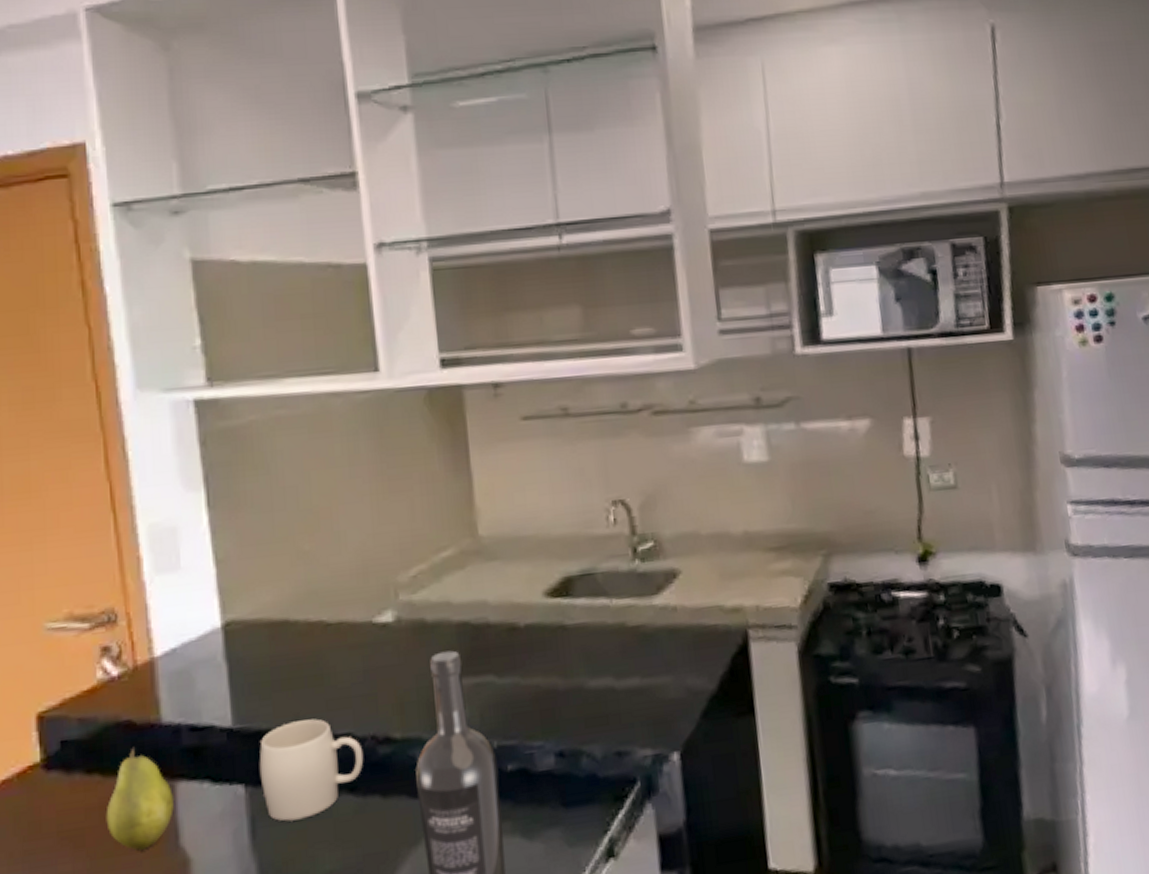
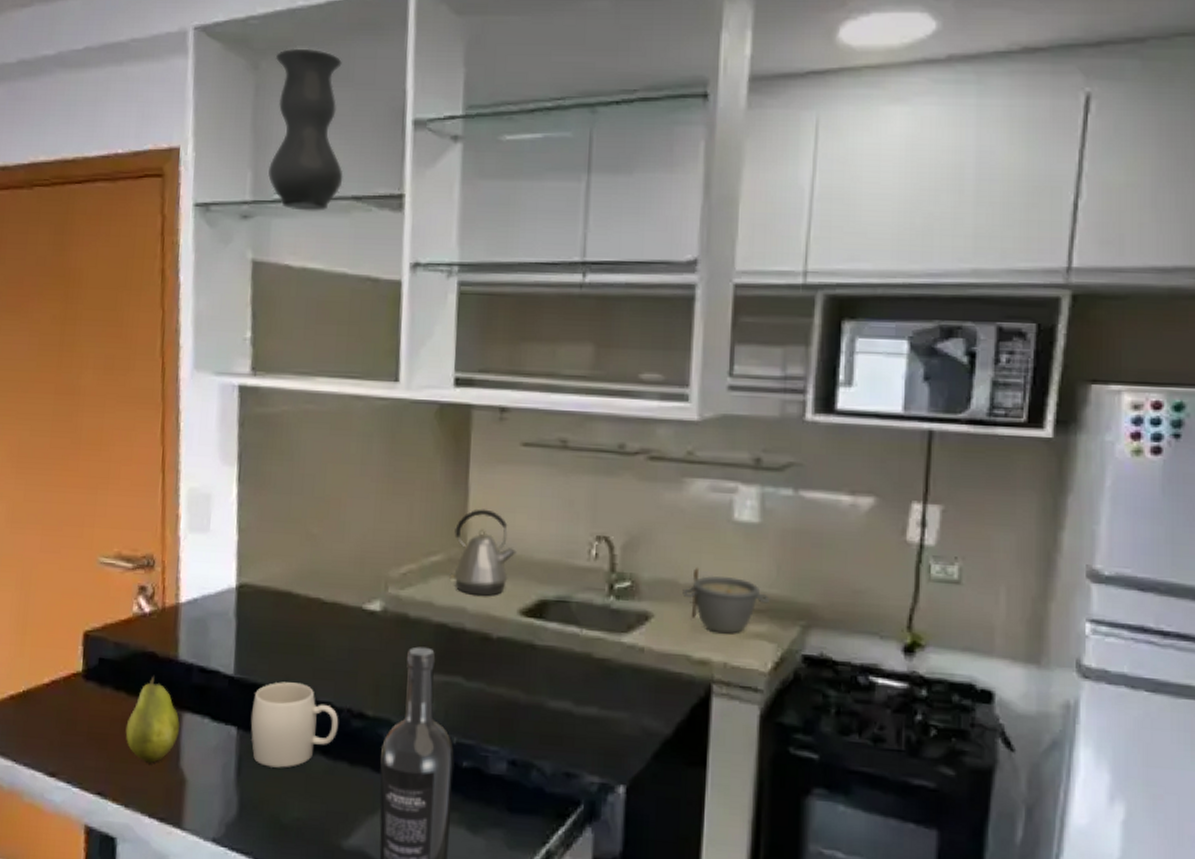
vase: none [189,24,286,200] -> present [268,48,343,211]
kettle: none [463,492,533,587] -> present [449,508,517,597]
cooking pot: none [705,514,790,577] -> present [682,567,770,634]

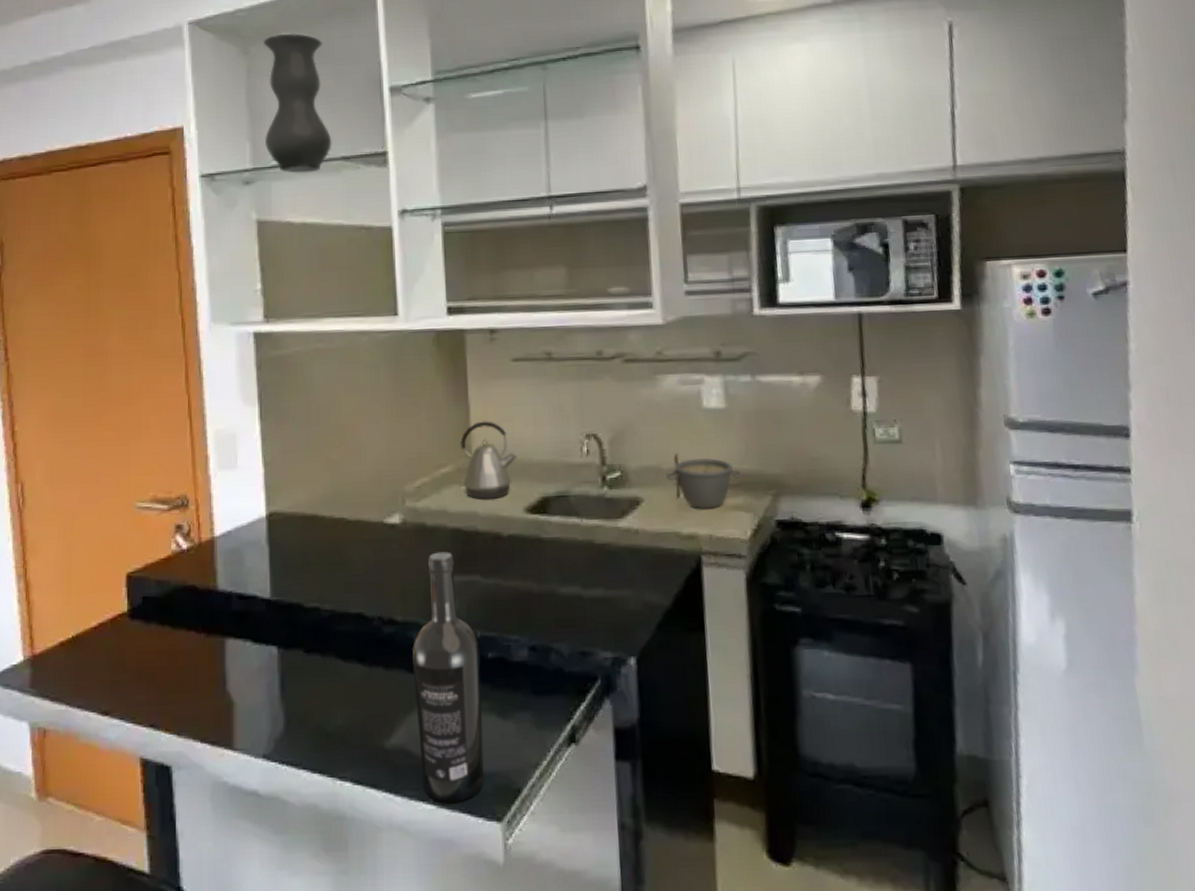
fruit: present [125,675,180,763] -> none [172,607,223,690]
mug: present [250,682,339,768] -> none [289,598,372,680]

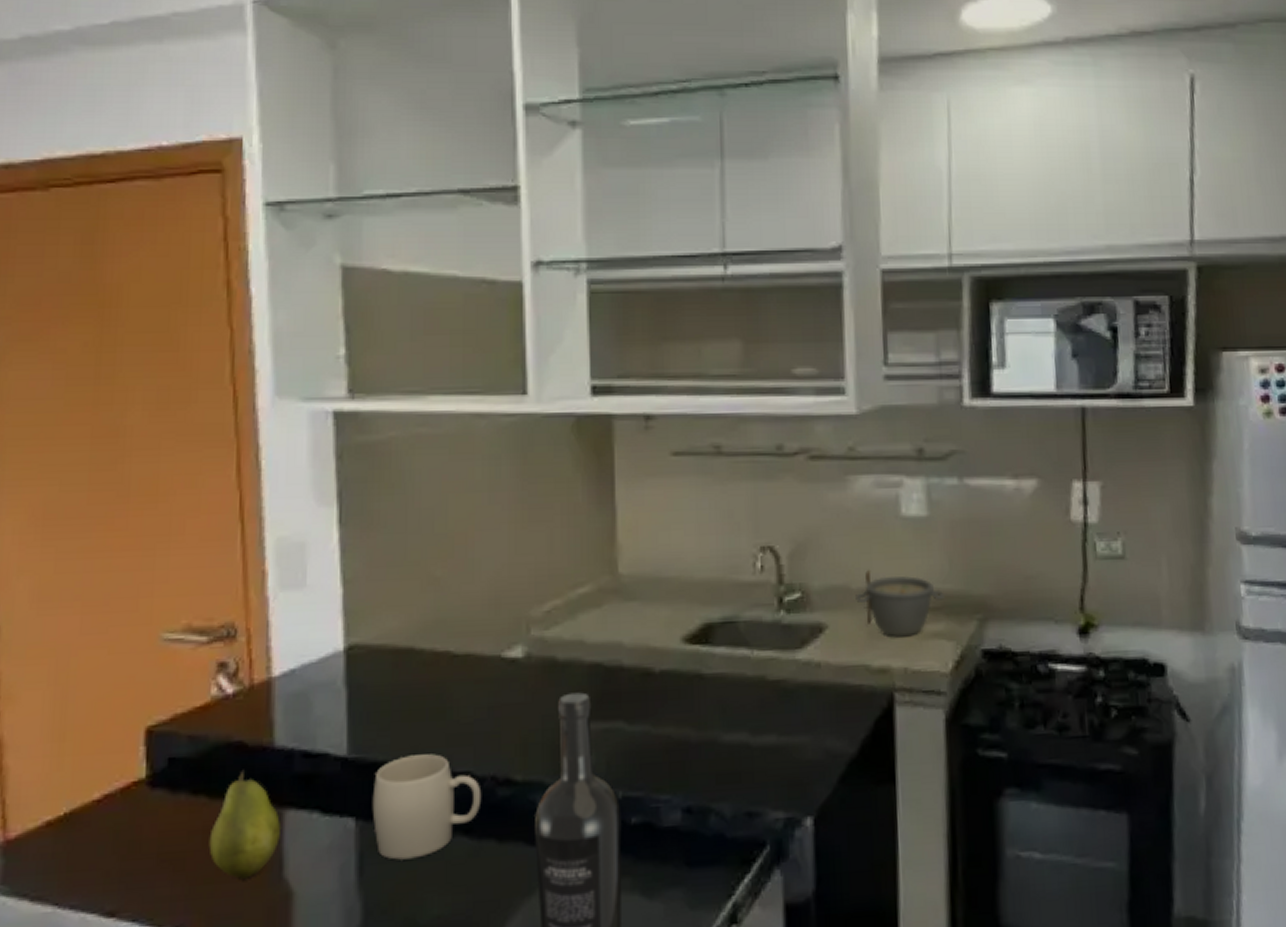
fruit: none [172,607,223,690] -> present [208,769,280,879]
vase: present [264,33,332,173] -> none [356,25,446,207]
mug: none [289,598,372,680] -> present [372,754,482,860]
kettle: present [459,421,517,501] -> none [601,529,675,628]

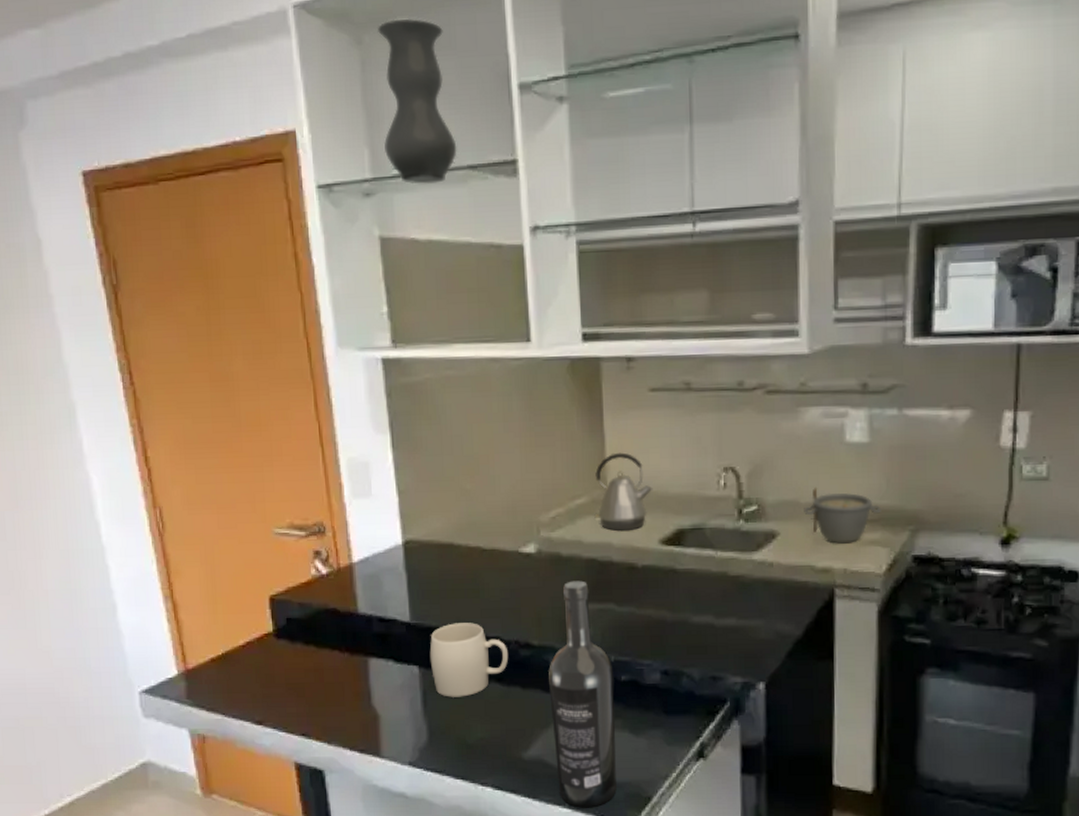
fruit: present [208,769,280,879] -> none [319,628,367,704]
vase: none [356,25,446,207] -> present [378,18,457,184]
kettle: none [601,529,675,628] -> present [594,452,653,532]

